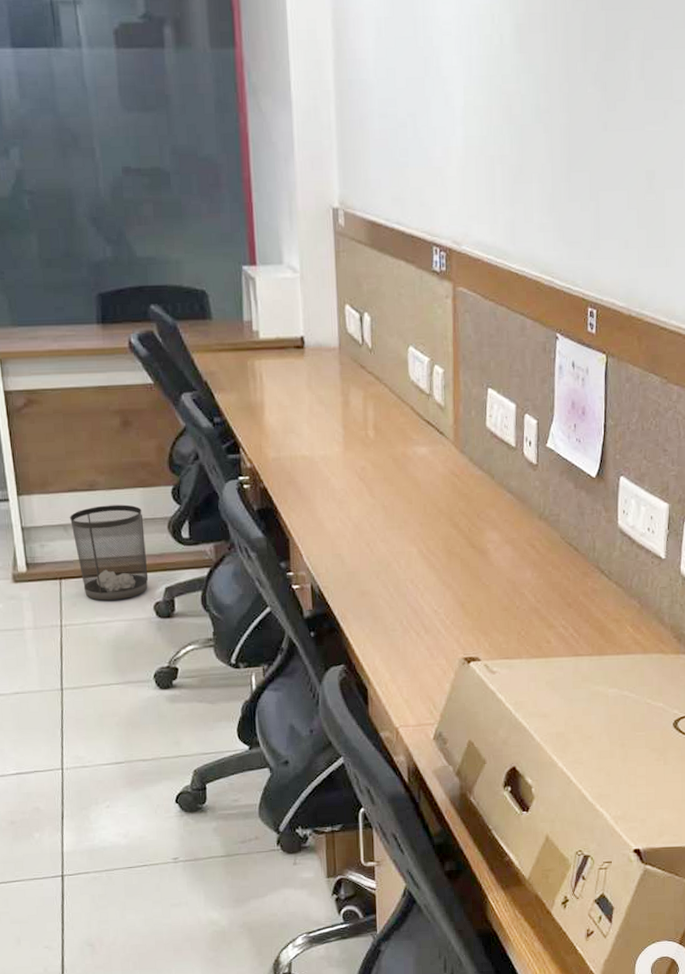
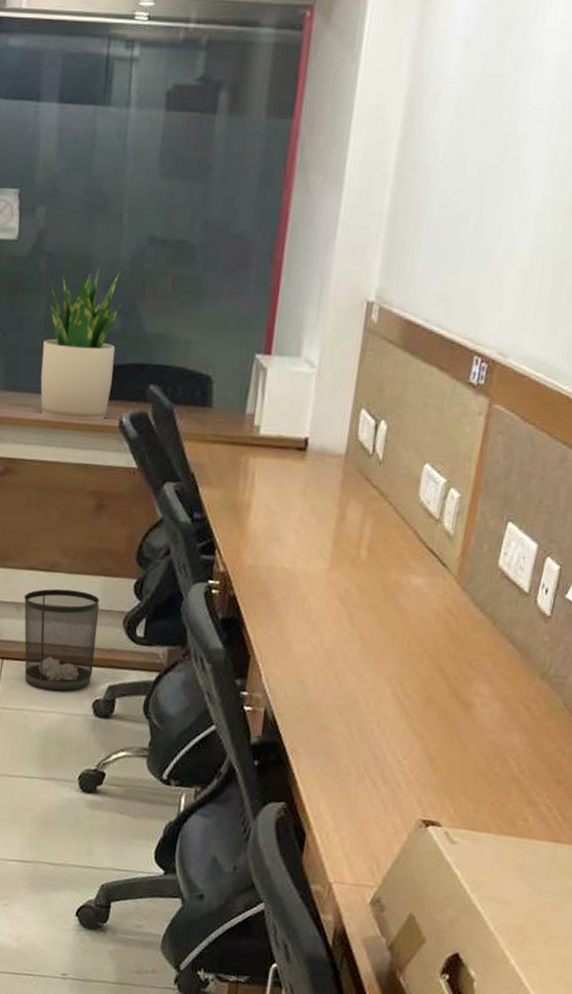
planter: none [37,200,116,348] -> present [40,267,121,422]

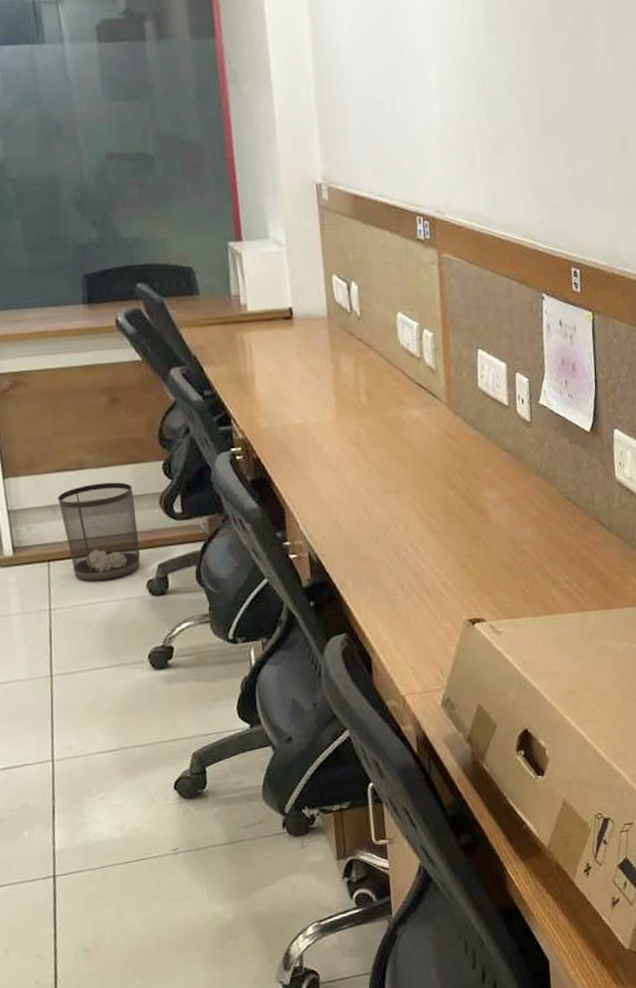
planter: present [40,267,121,422] -> none [21,186,102,329]

